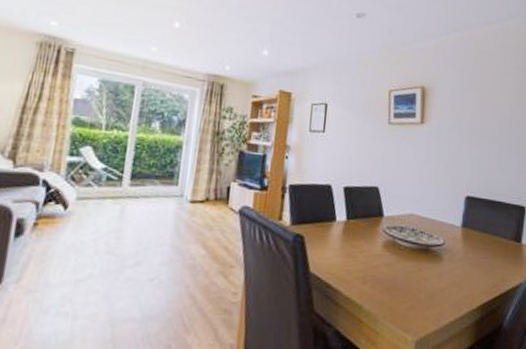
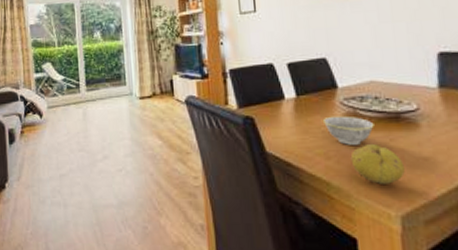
bowl: none [366,242,408,272] -> present [324,115,374,145]
fruit: none [383,271,425,311] -> present [350,143,405,184]

